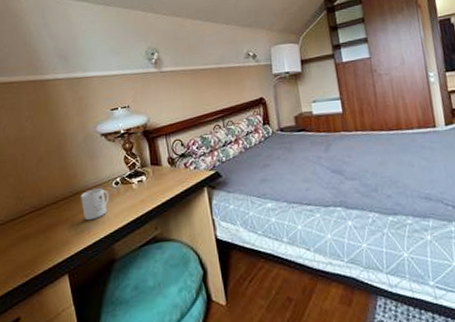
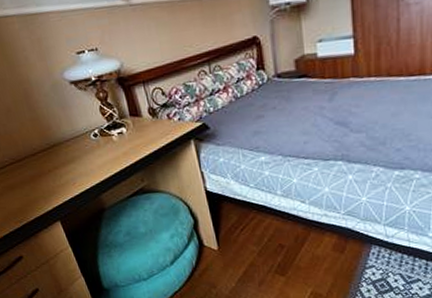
mug: present [81,188,109,221] -> none [59,140,90,173]

